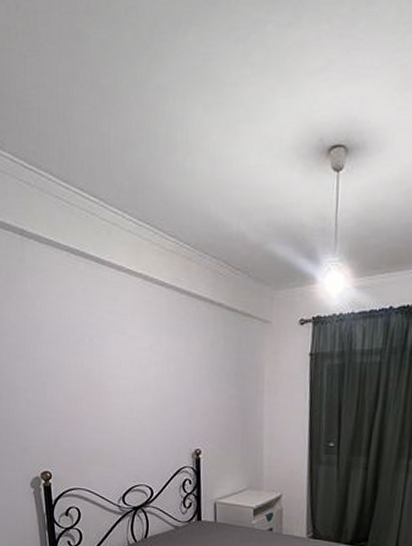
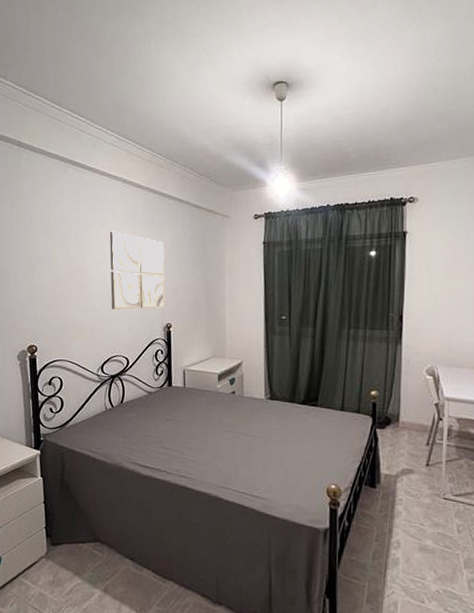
wall art: none [129,339,194,433] -> present [109,231,165,310]

